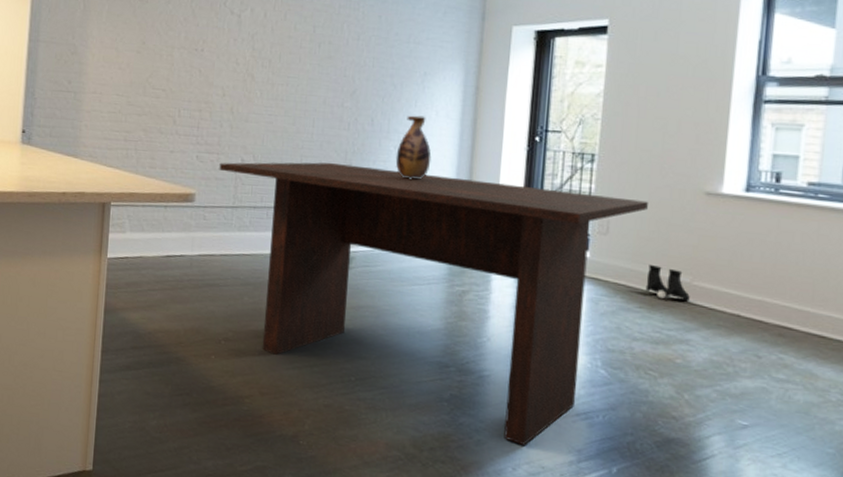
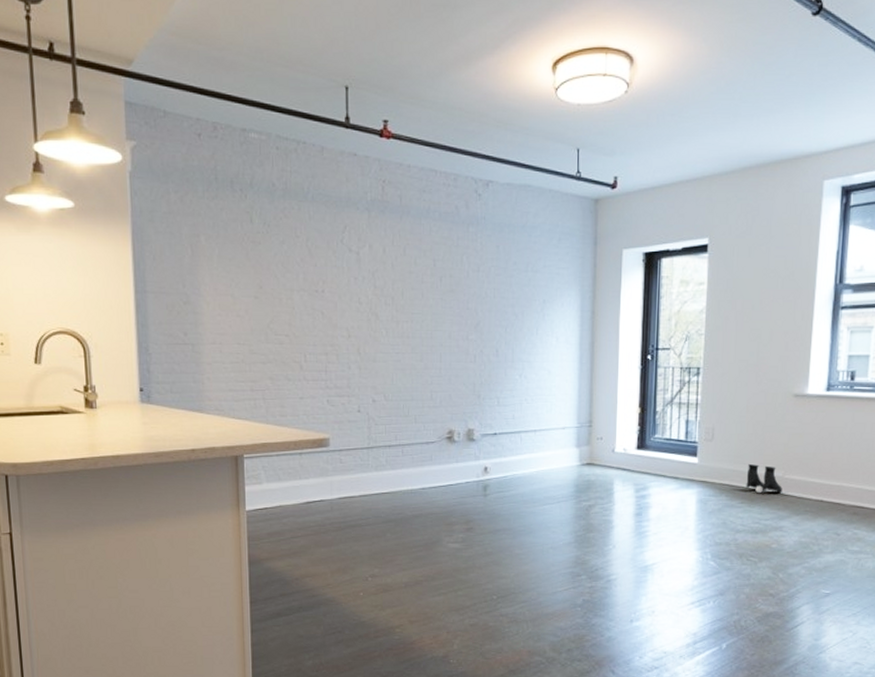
dining table: present [219,162,648,446] -> none [351,395,746,637]
vase: present [395,115,432,180] -> none [521,343,554,405]

